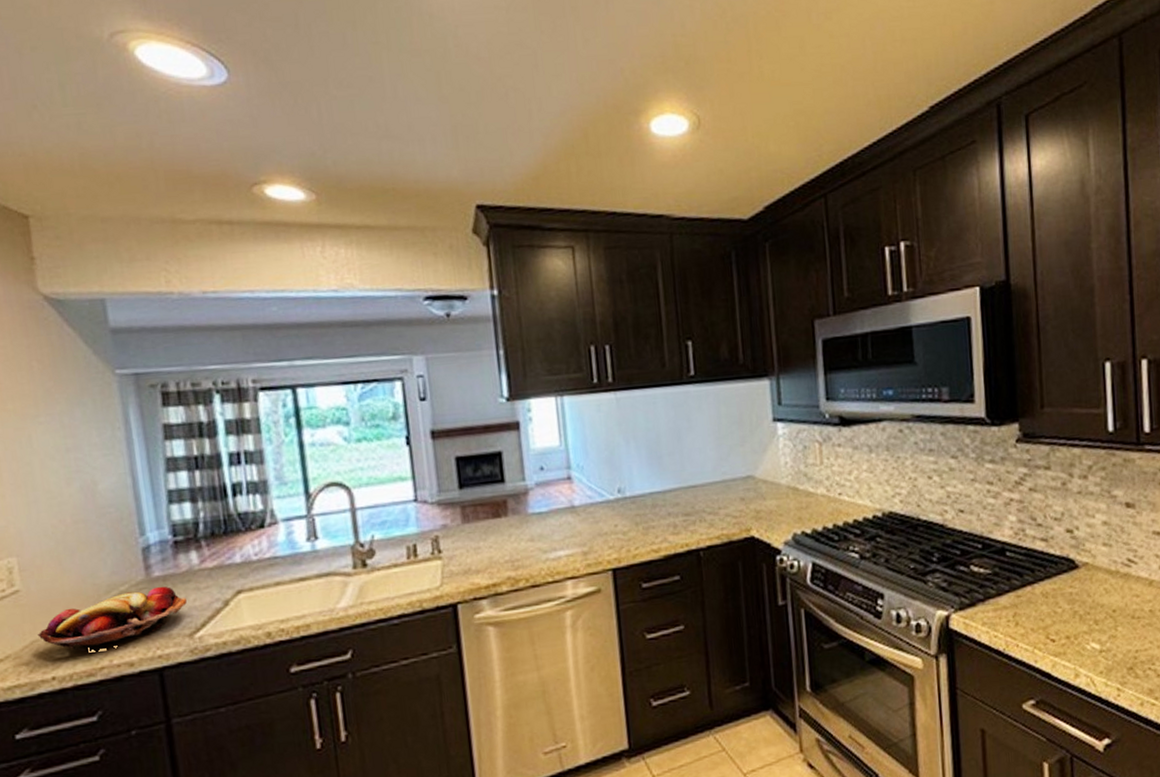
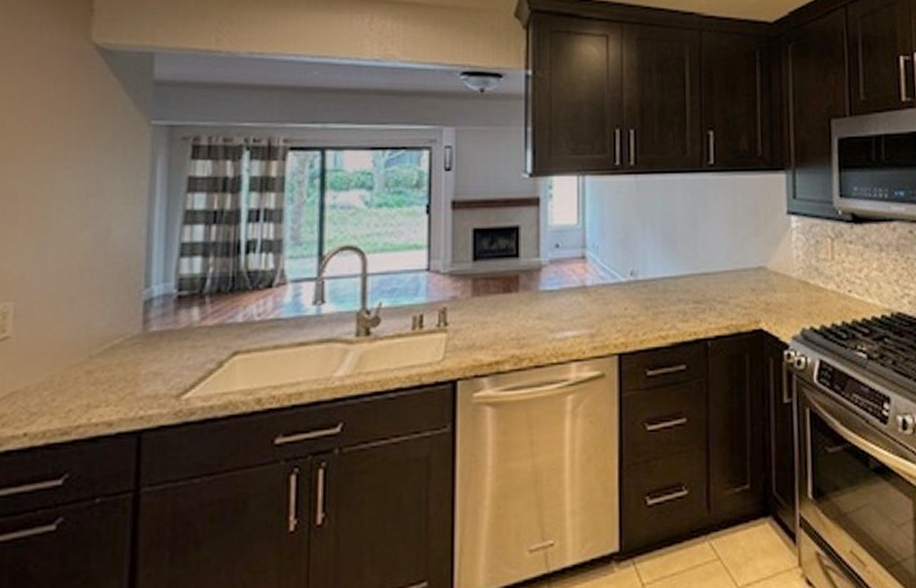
fruit basket: present [37,586,187,651] -> none [18,342,180,406]

